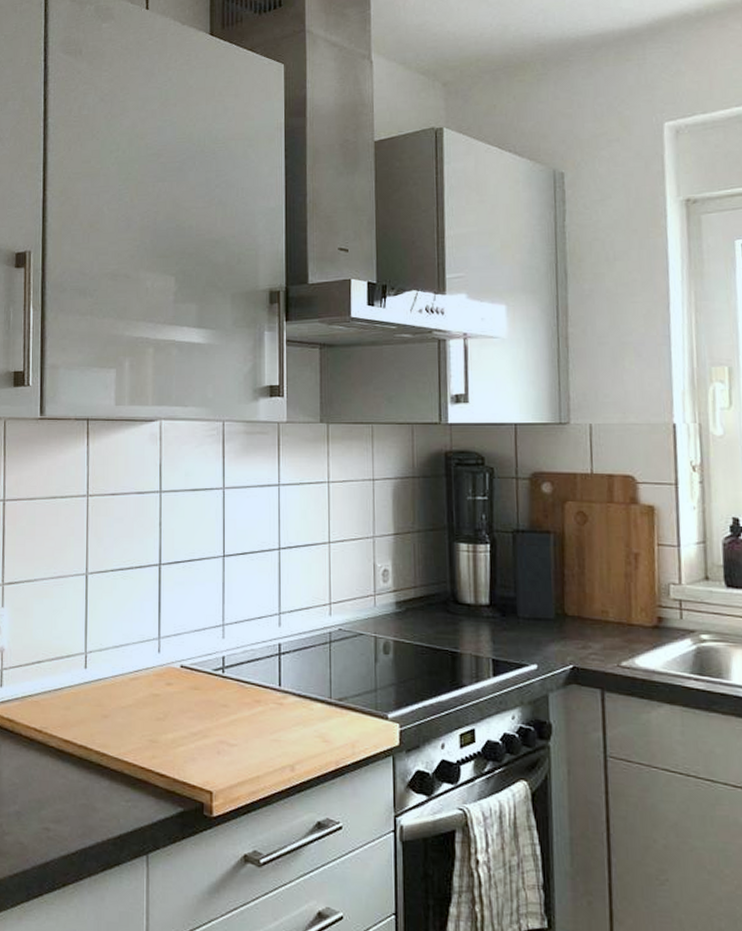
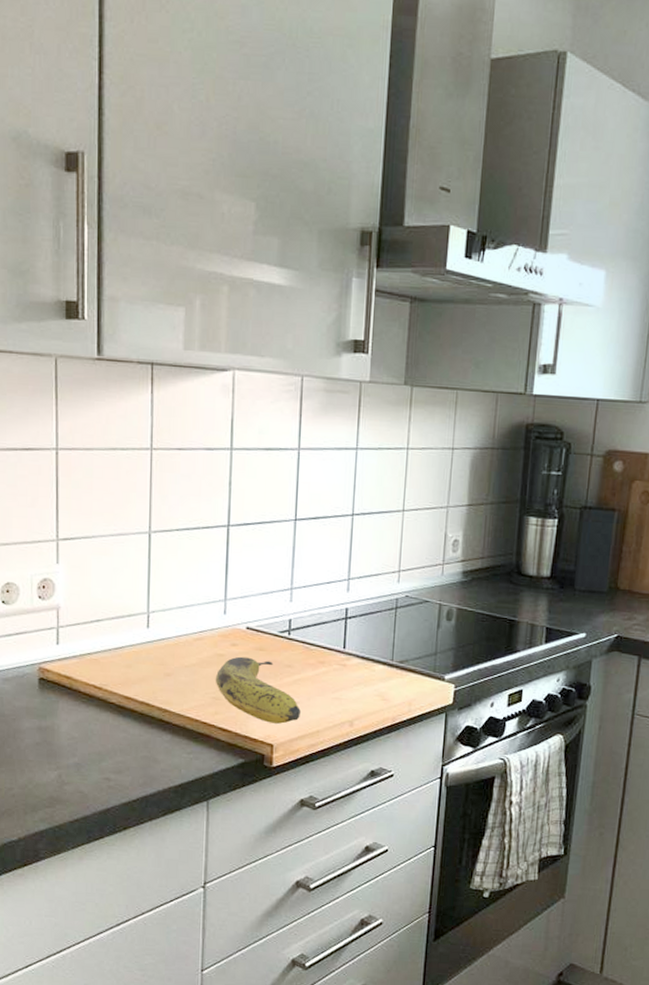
fruit: none [151,696,239,769] -> present [215,656,301,724]

